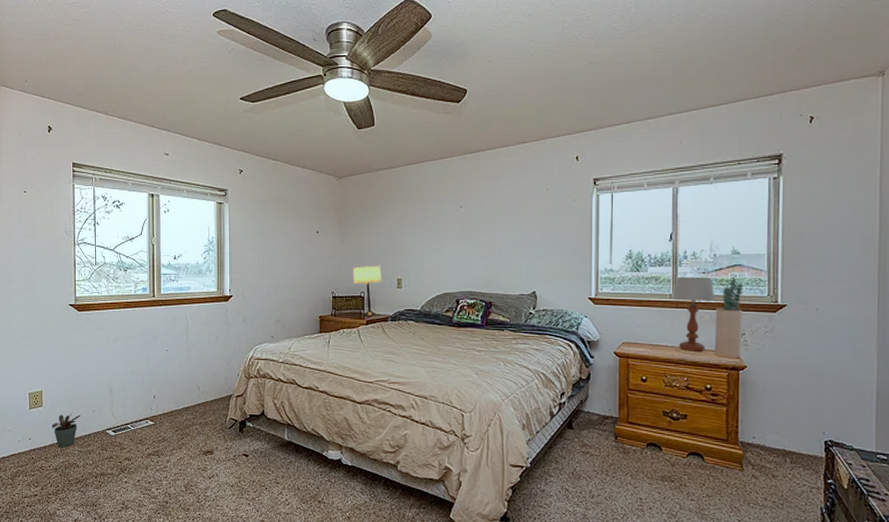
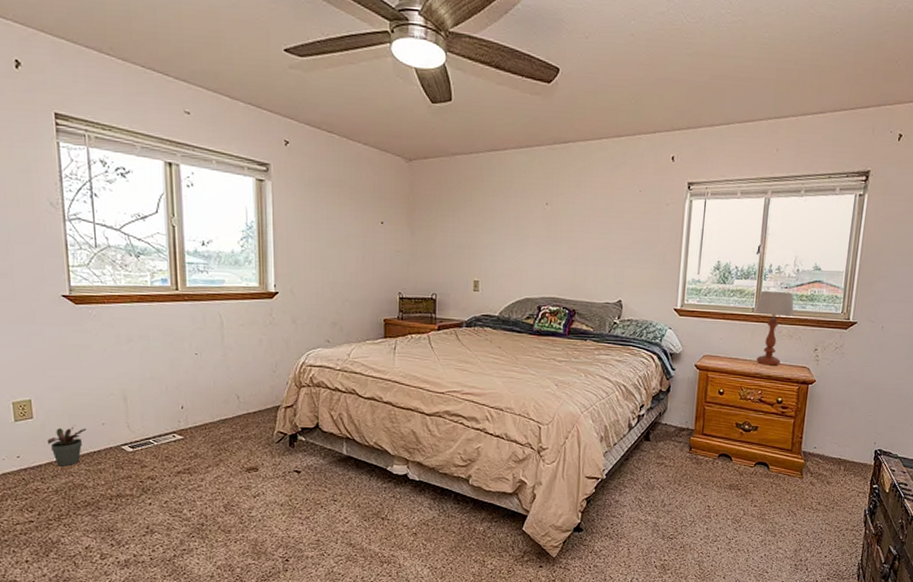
table lamp: present [354,266,382,317] -> none [424,265,456,322]
vase: present [715,276,744,359] -> none [788,292,821,373]

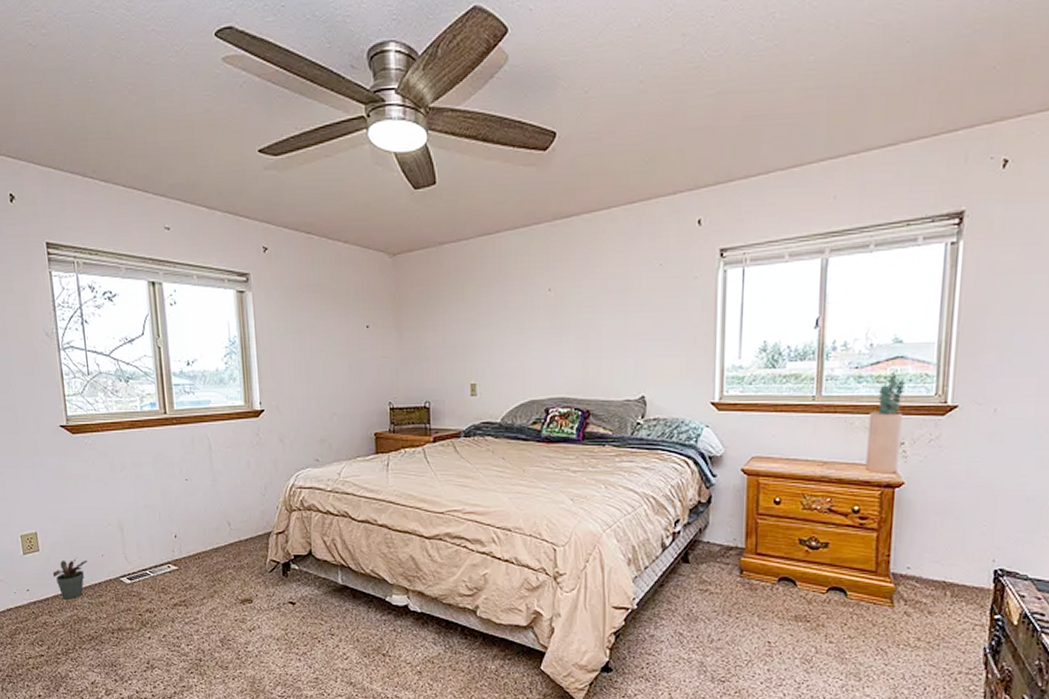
table lamp: present [754,291,795,366] -> none [815,373,870,466]
vase: none [788,292,821,373] -> present [866,371,906,474]

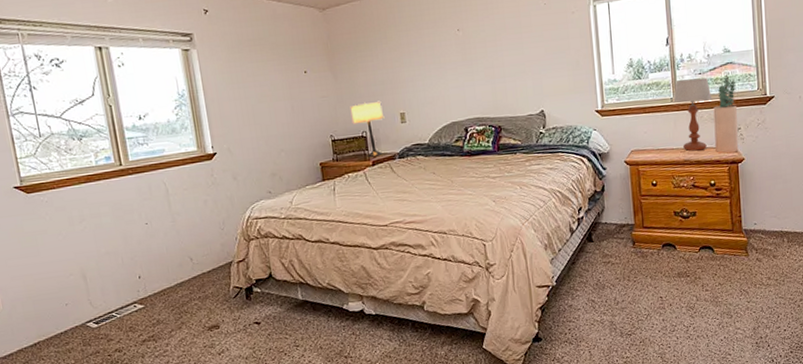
potted plant: present [52,558,87,600] -> none [15,311,51,352]
table lamp: none [415,368,451,433] -> present [351,102,384,158]
table lamp: none [815,373,870,466] -> present [673,77,713,152]

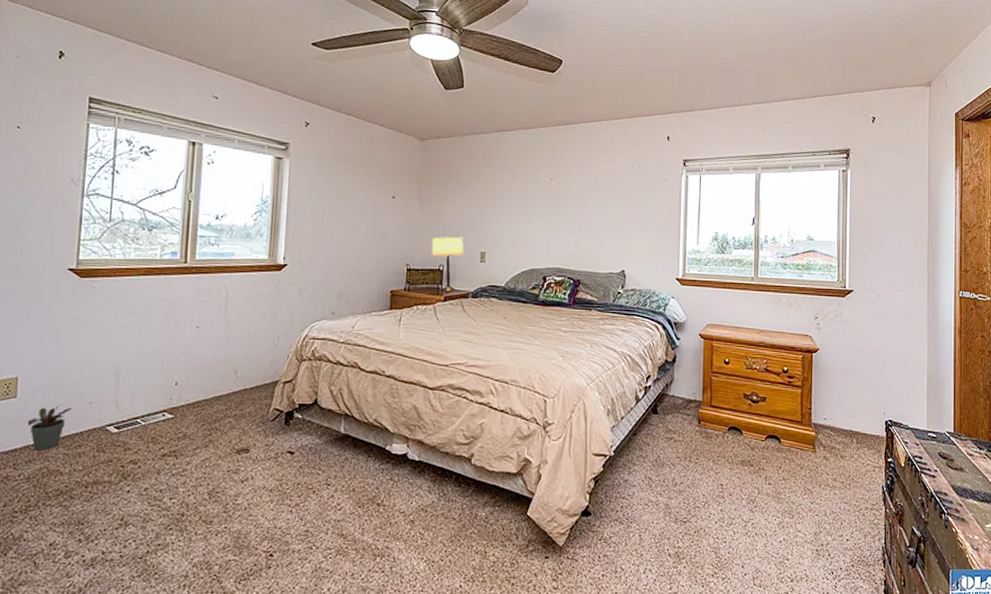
potted plant: none [15,311,51,352] -> present [27,405,72,450]
table lamp: present [673,77,713,152] -> none [754,261,793,334]
vase: present [713,74,739,154] -> none [791,261,817,341]

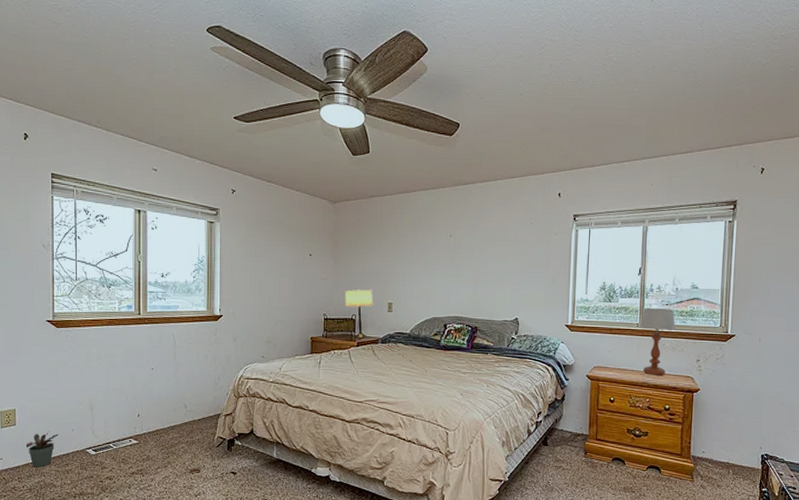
table lamp: none [754,261,793,334] -> present [639,308,676,376]

